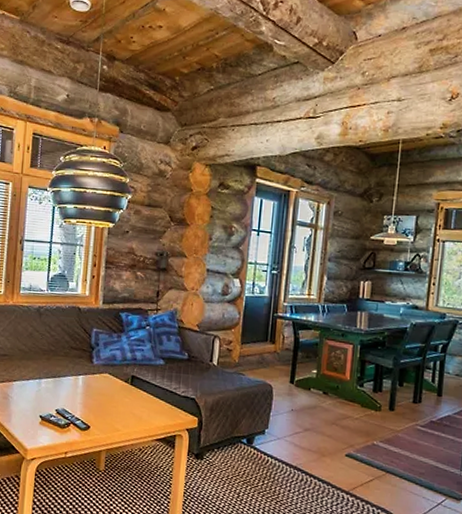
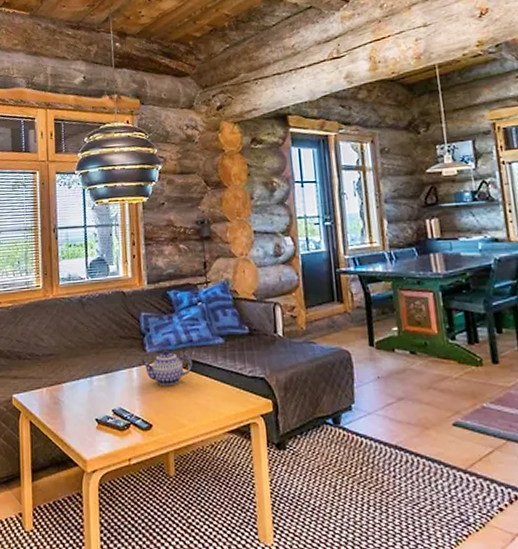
teapot: none [87,364,134,396] -> present [141,349,193,386]

